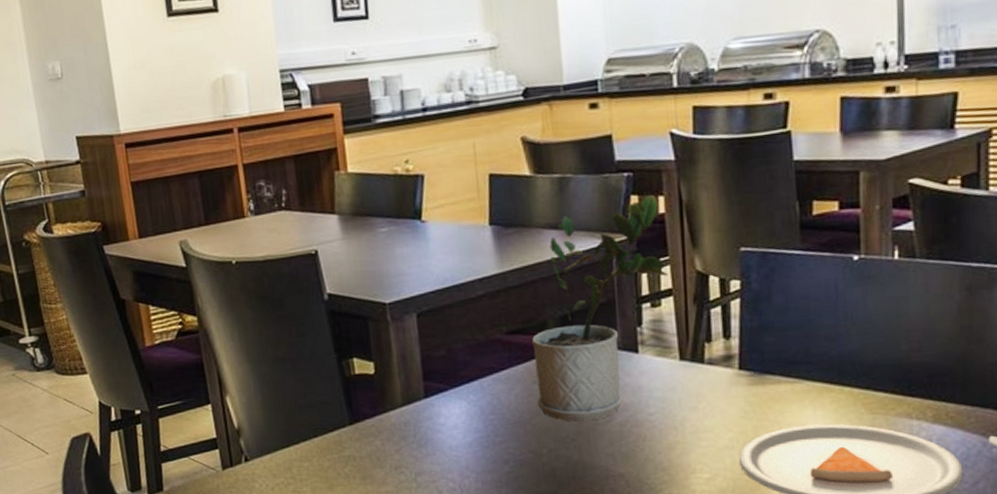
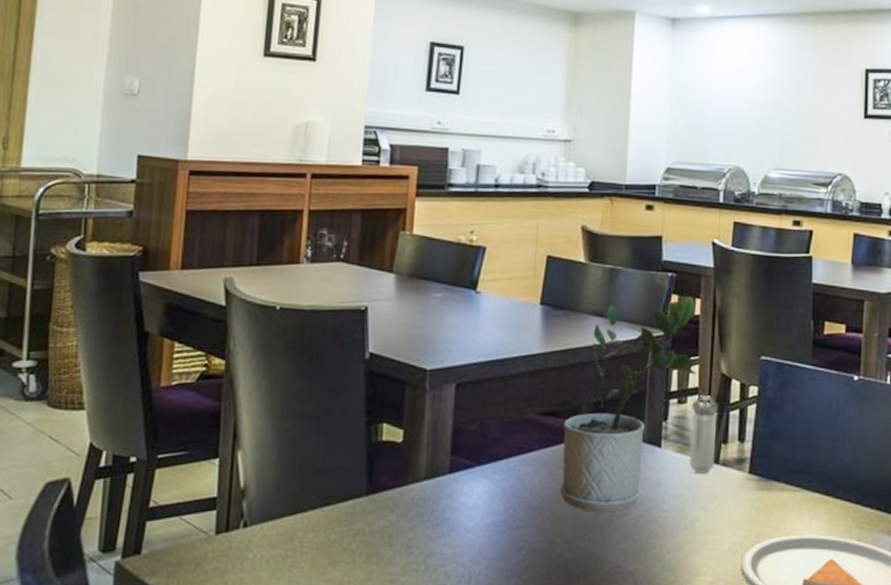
shaker: none [667,295,700,375] -> present [689,395,718,474]

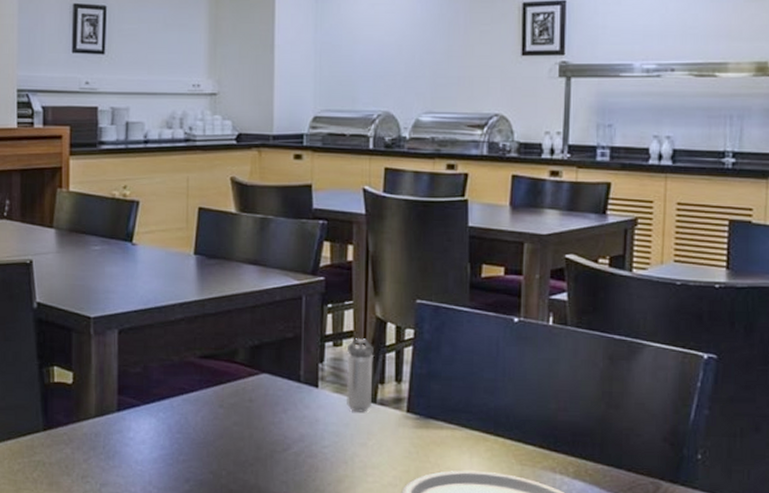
potted plant: present [560,297,696,513] -> none [222,243,351,448]

